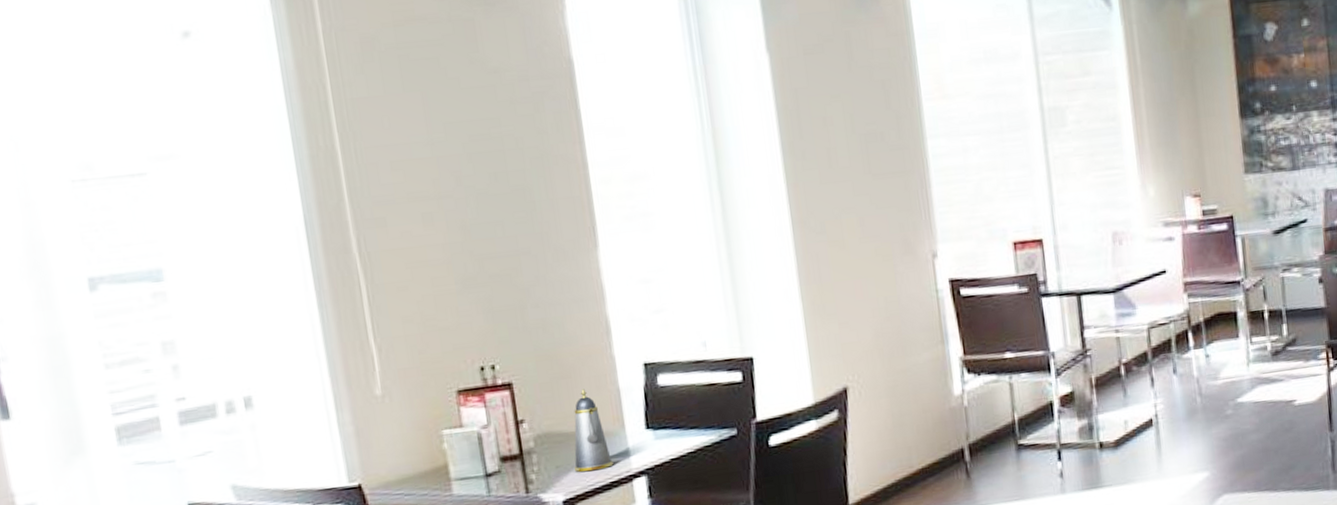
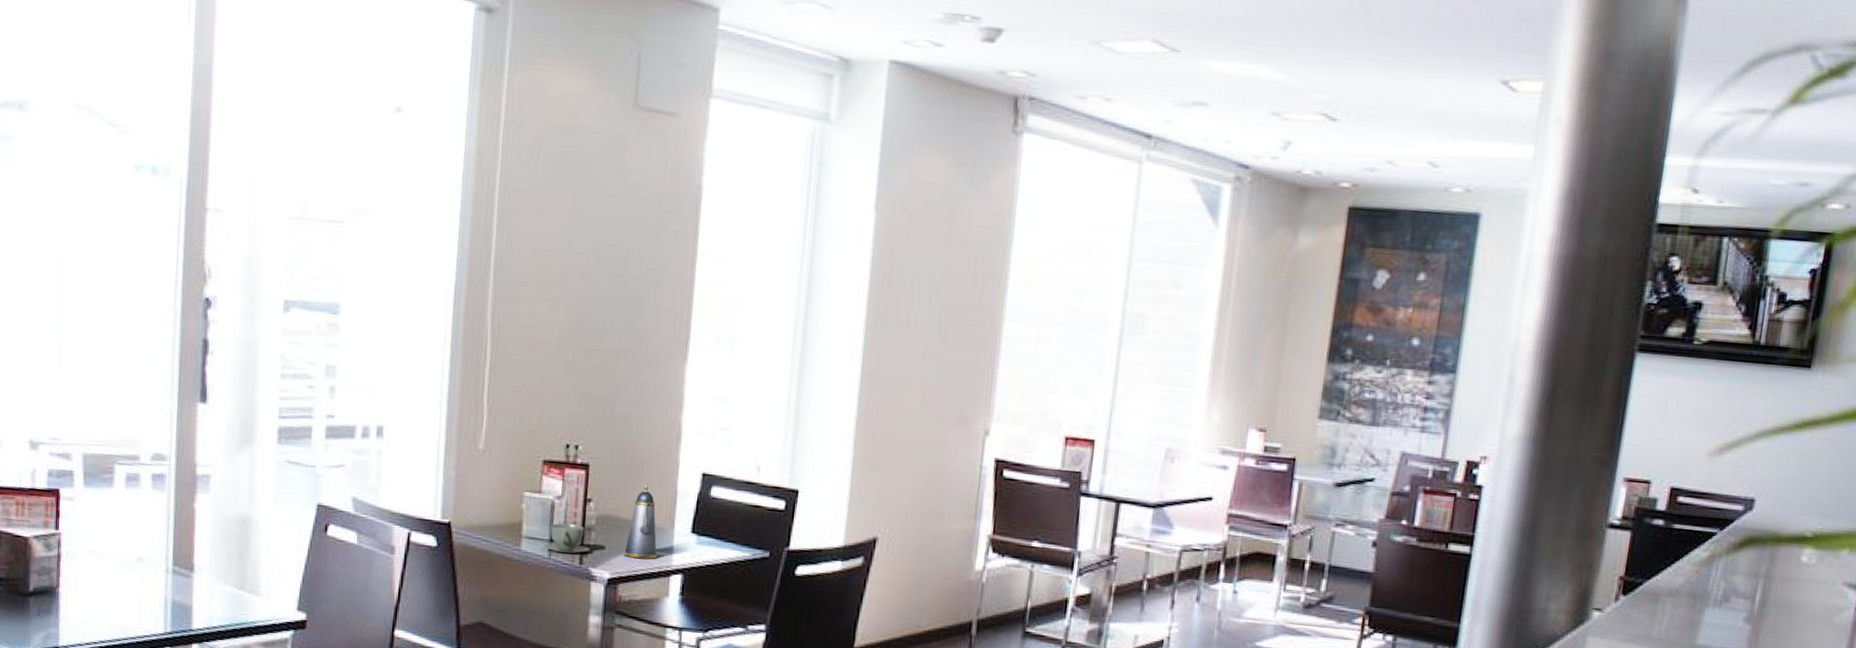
teacup: none [480,451,535,487] -> present [544,523,590,554]

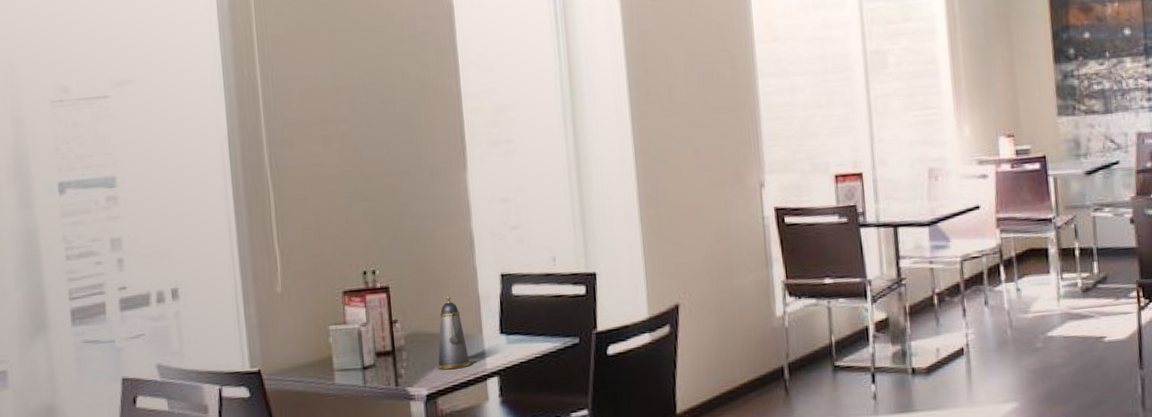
teacup: present [544,523,590,554] -> none [358,348,404,379]

